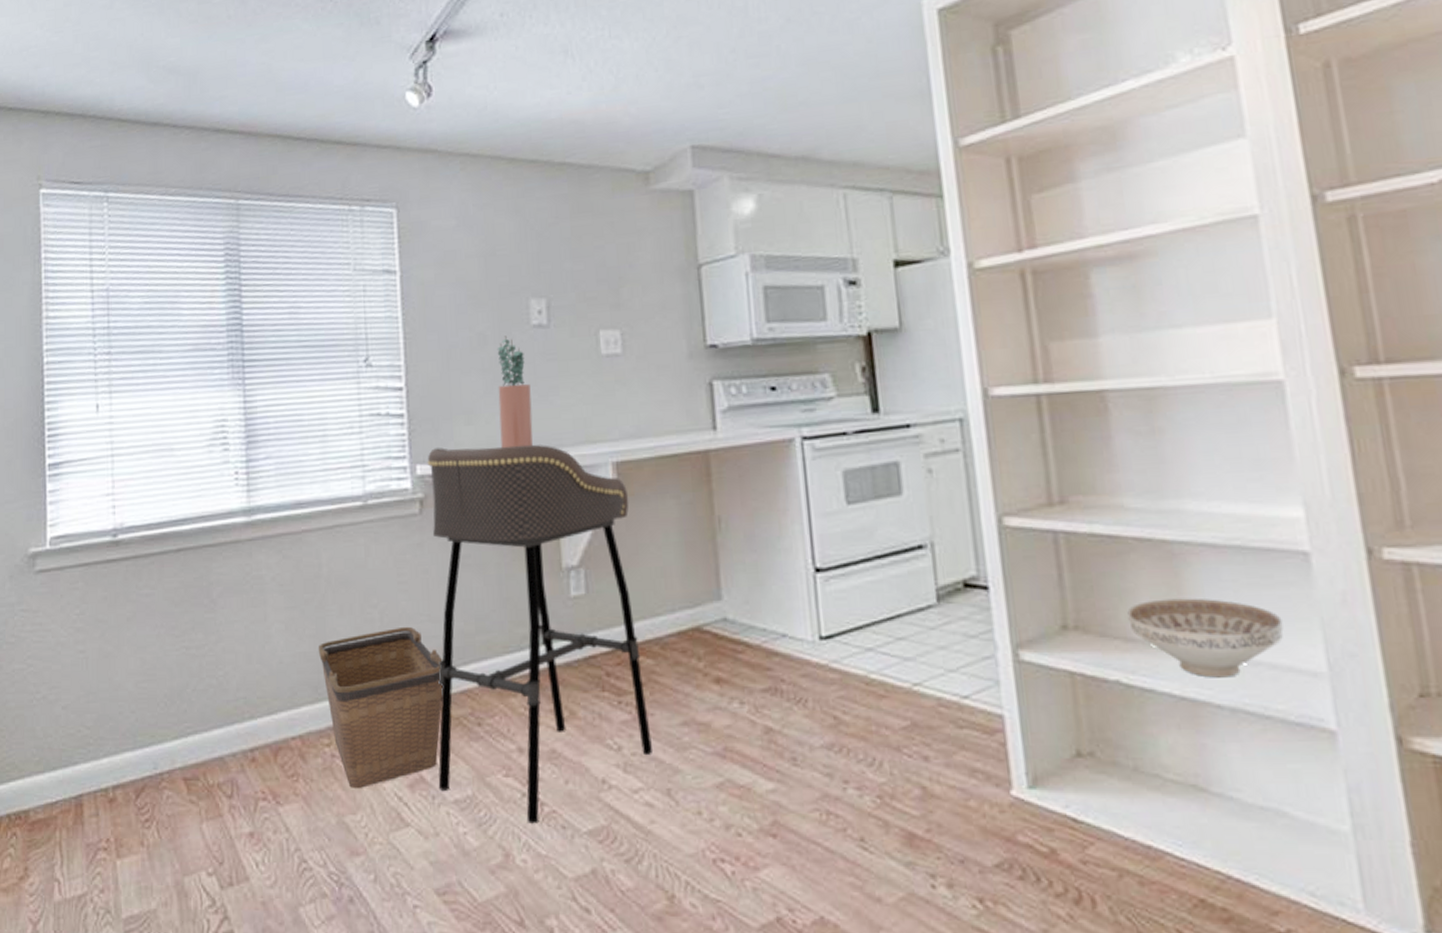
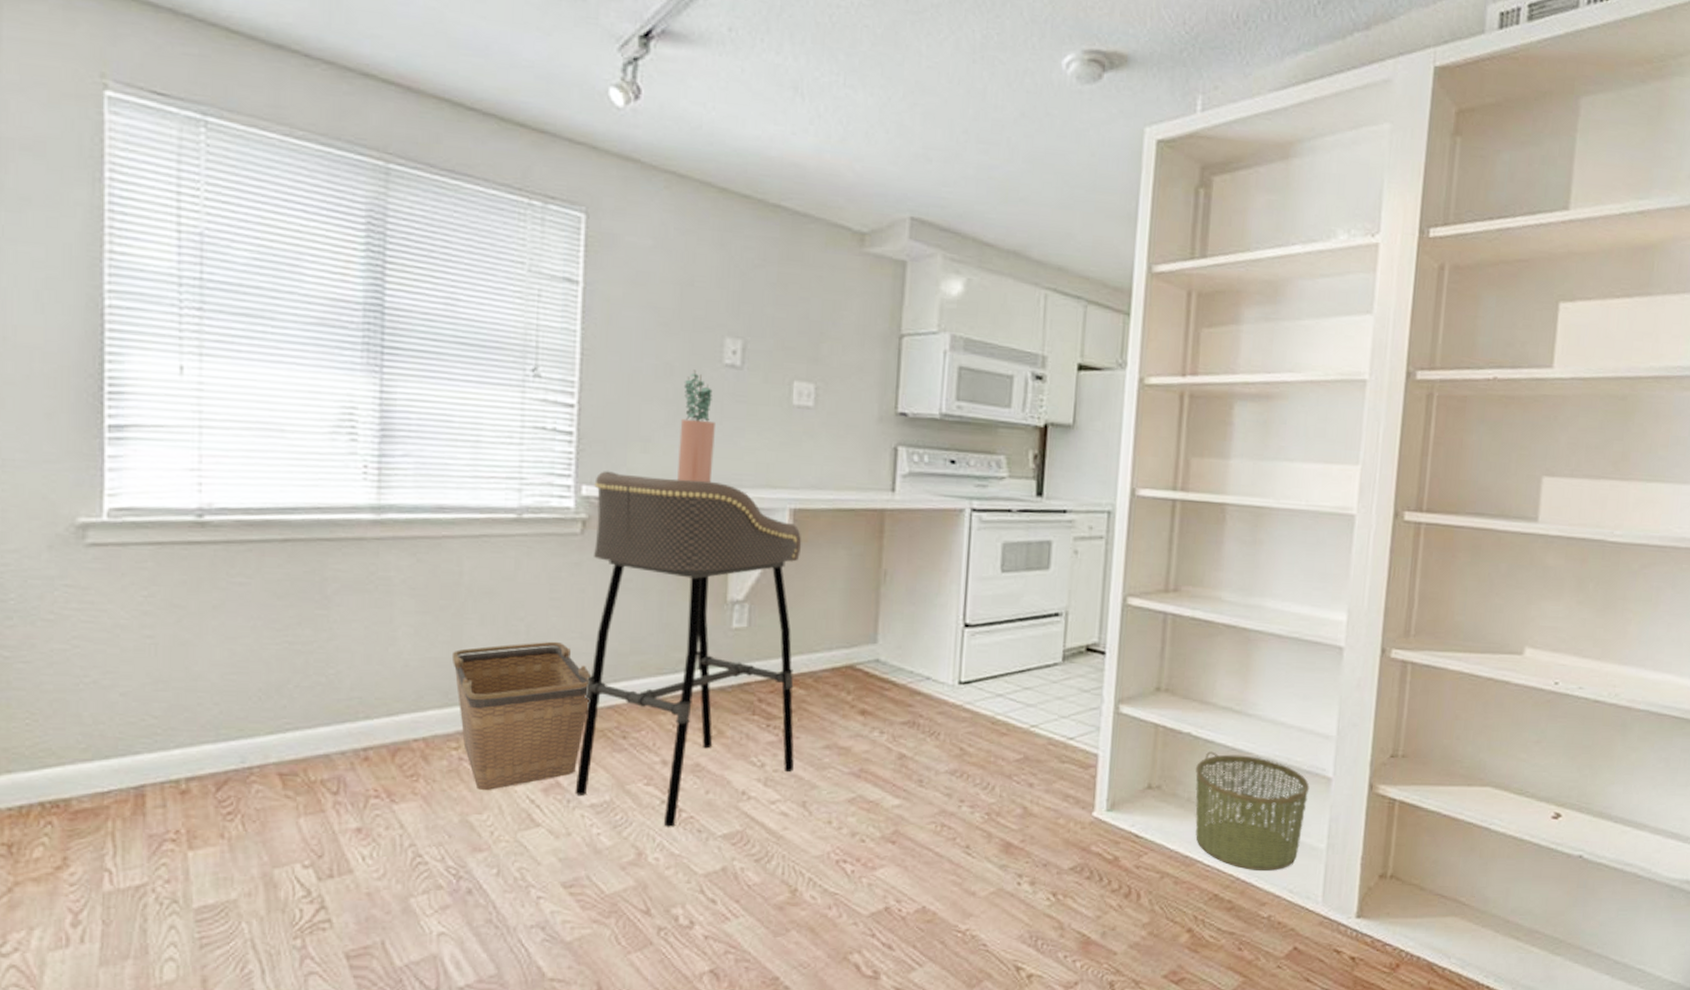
decorative bowl: present [1127,598,1284,678] -> none [1206,673,1314,736]
basket: none [1136,703,1311,865] -> present [1195,751,1310,871]

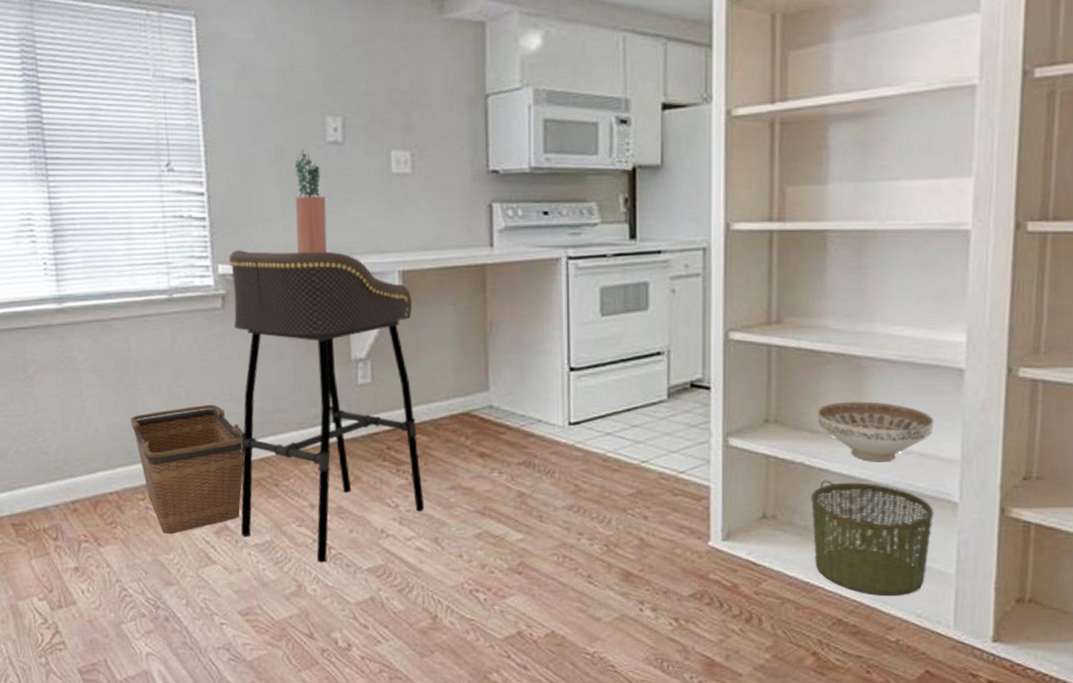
decorative bowl: none [1206,673,1314,736] -> present [817,401,934,462]

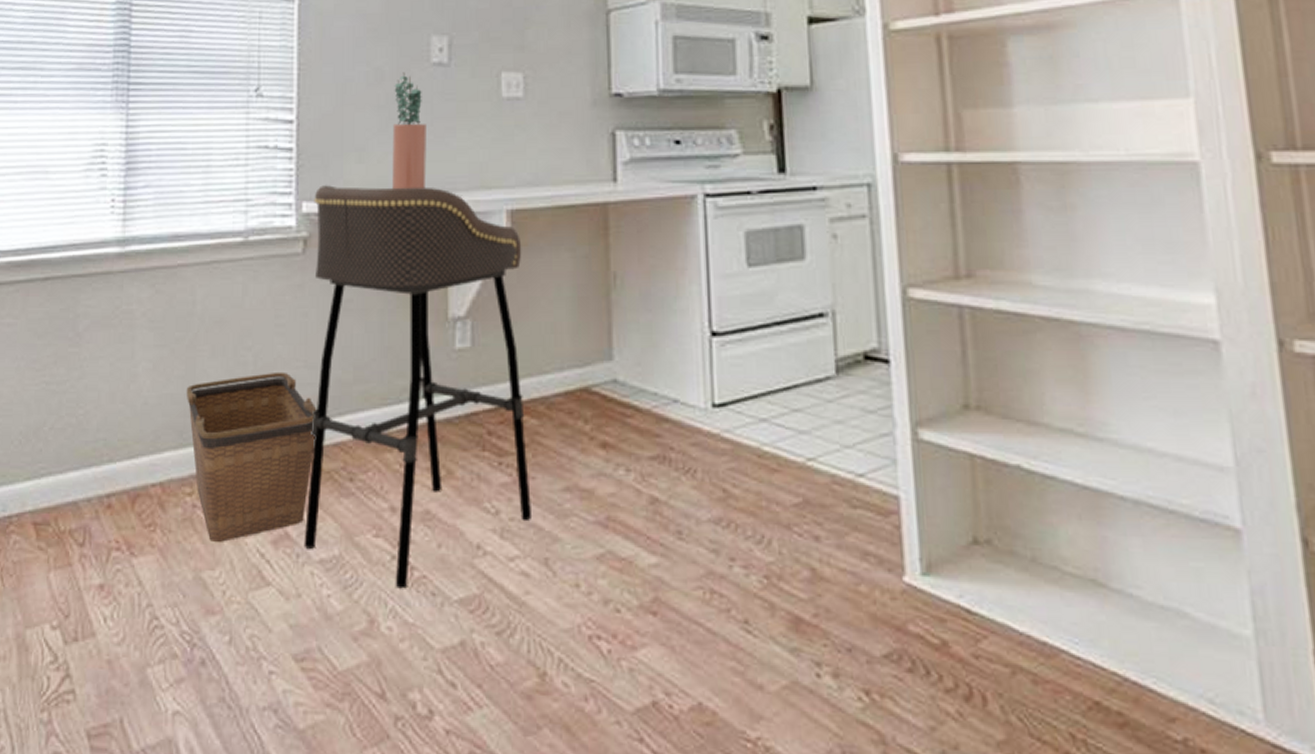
basket: present [811,480,934,596] -> none [1036,491,1212,668]
decorative bowl: present [817,401,934,462] -> none [1031,382,1191,468]

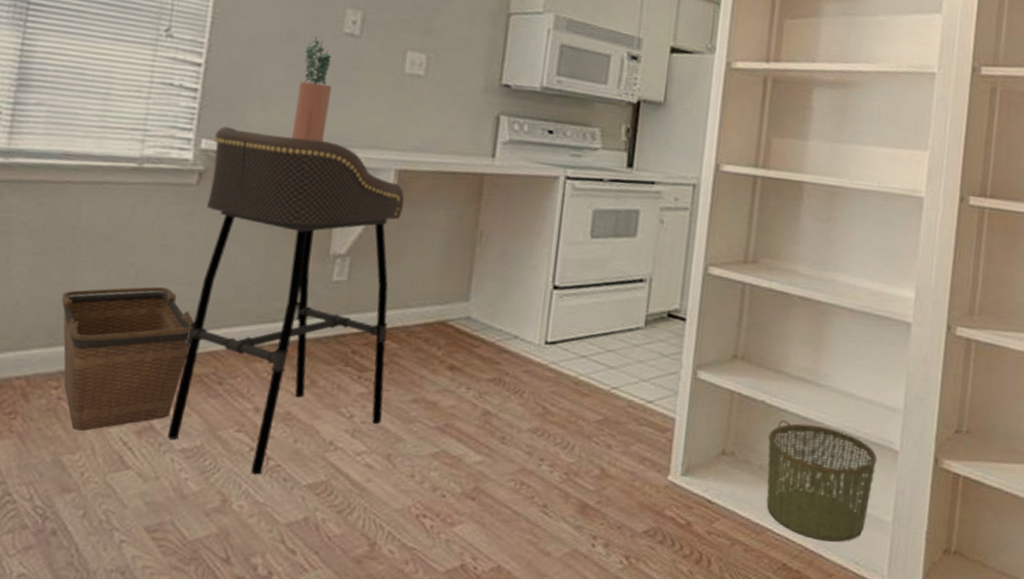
basket: none [1036,491,1212,668] -> present [766,420,878,542]

